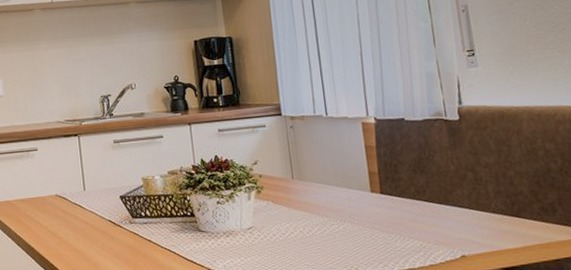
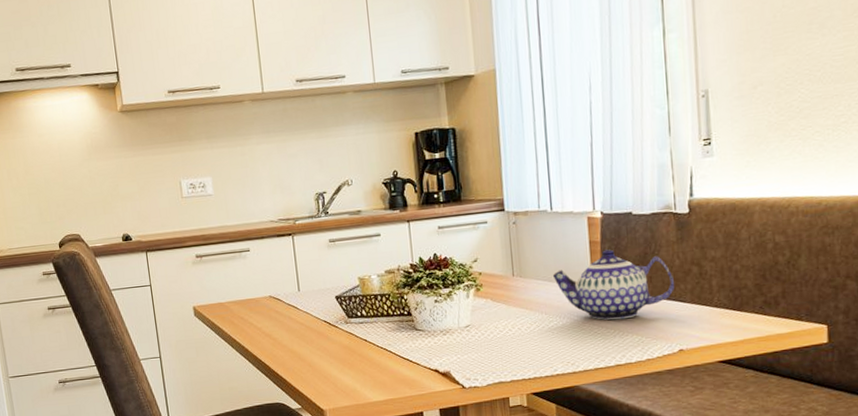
teapot: none [331,154,451,224] -> present [552,249,674,320]

